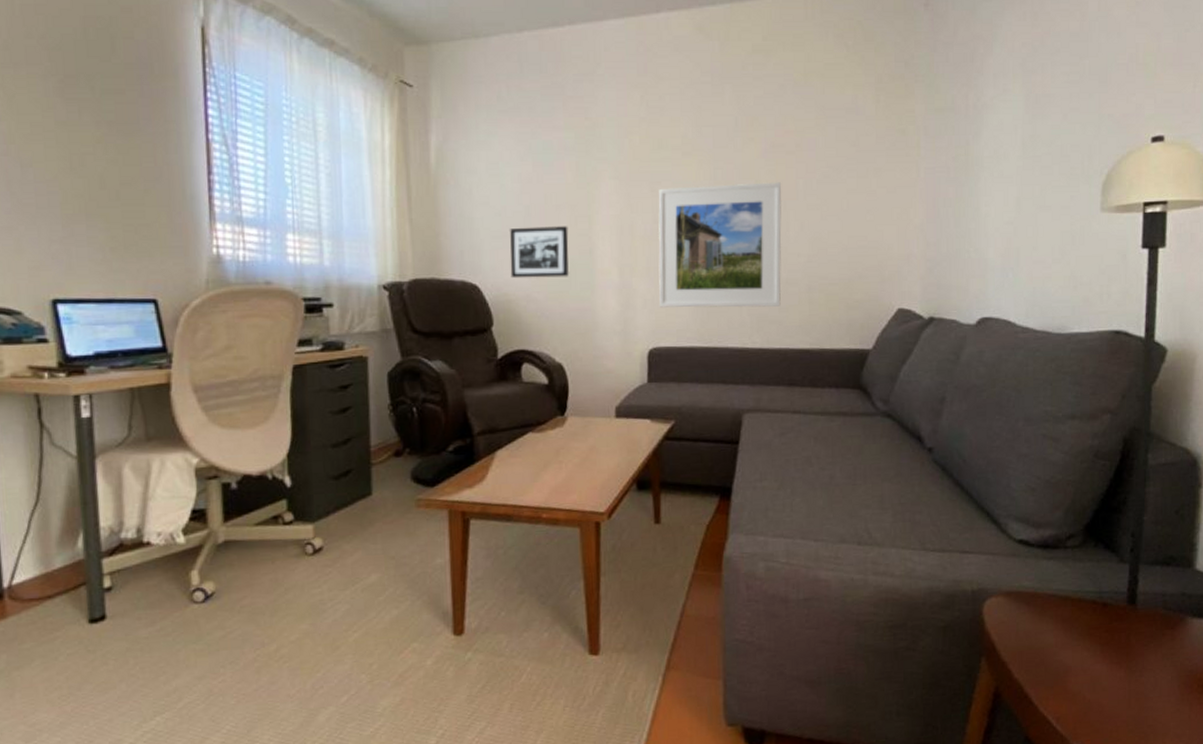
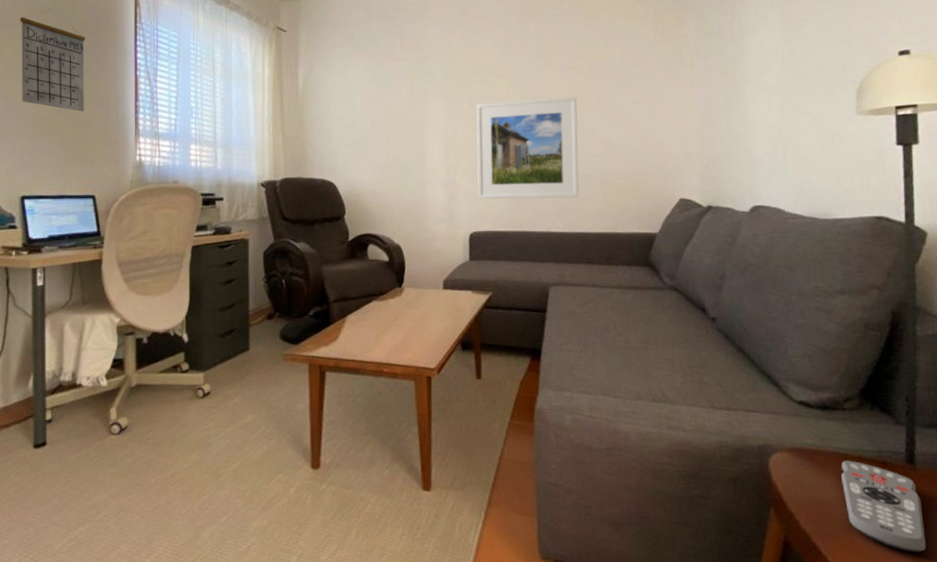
calendar: none [36,42,136,187] -> present [20,8,85,112]
picture frame: present [510,226,569,279] -> none [359,135,405,177]
remote control: none [1059,603,1141,699] -> present [841,460,926,553]

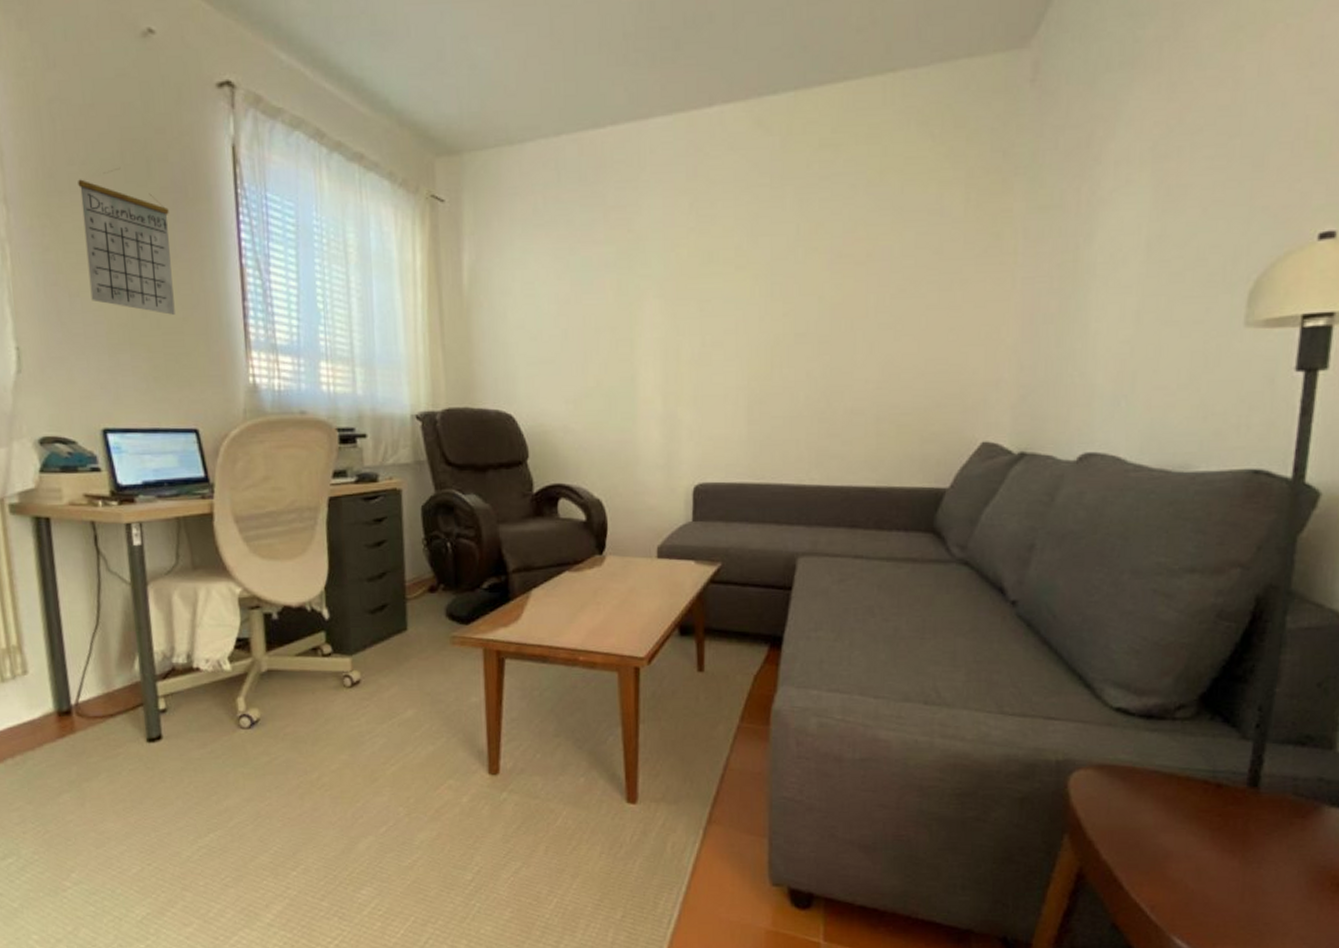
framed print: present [476,97,579,199] -> none [707,298,848,440]
remote control: present [841,460,926,553] -> none [1160,781,1261,892]

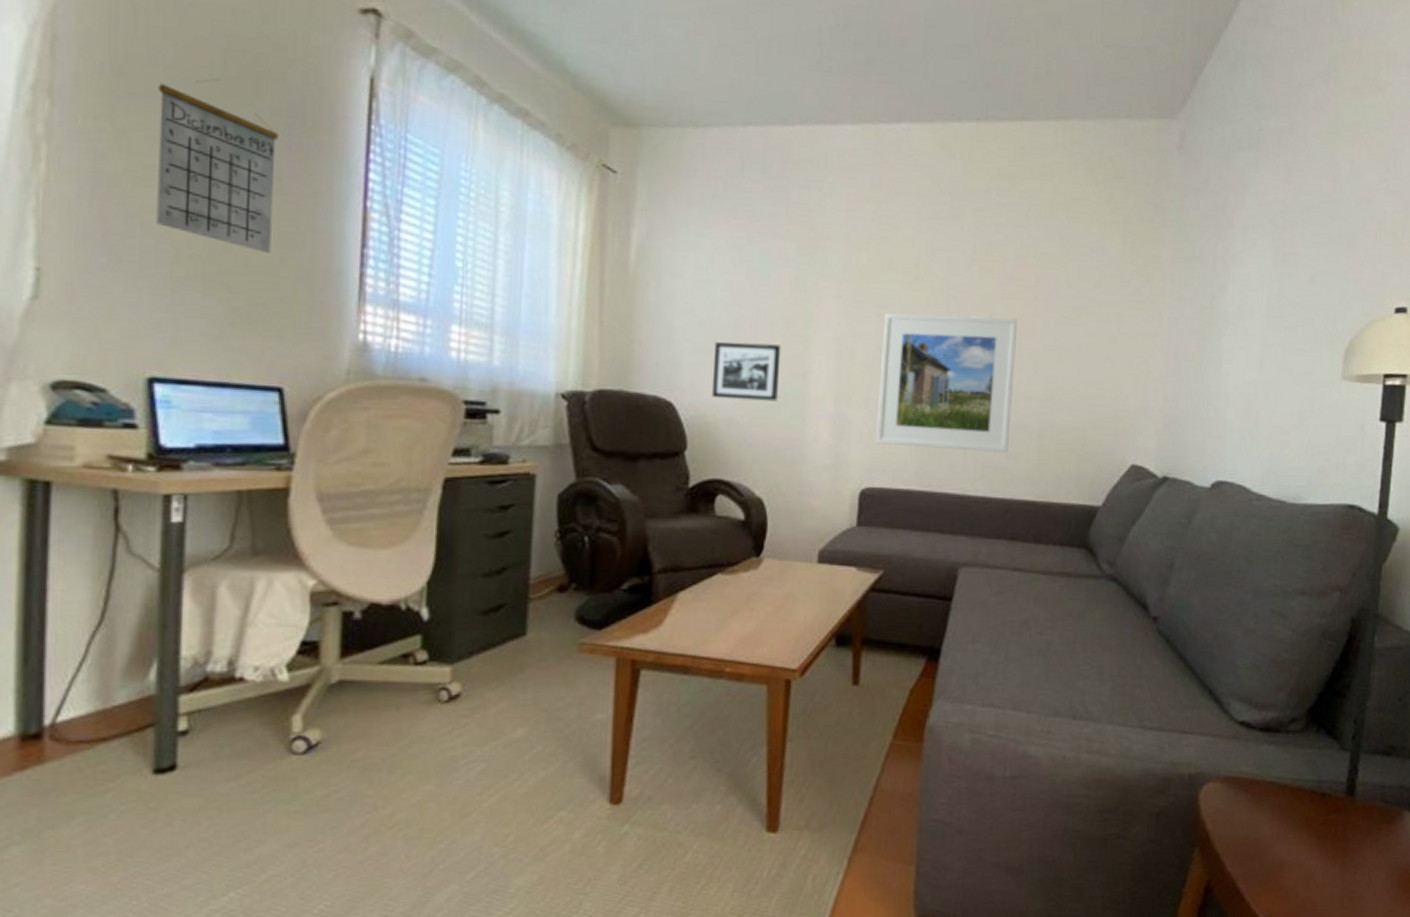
picture frame: none [546,351,609,408] -> present [711,342,781,402]
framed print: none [707,298,848,440] -> present [876,313,1017,453]

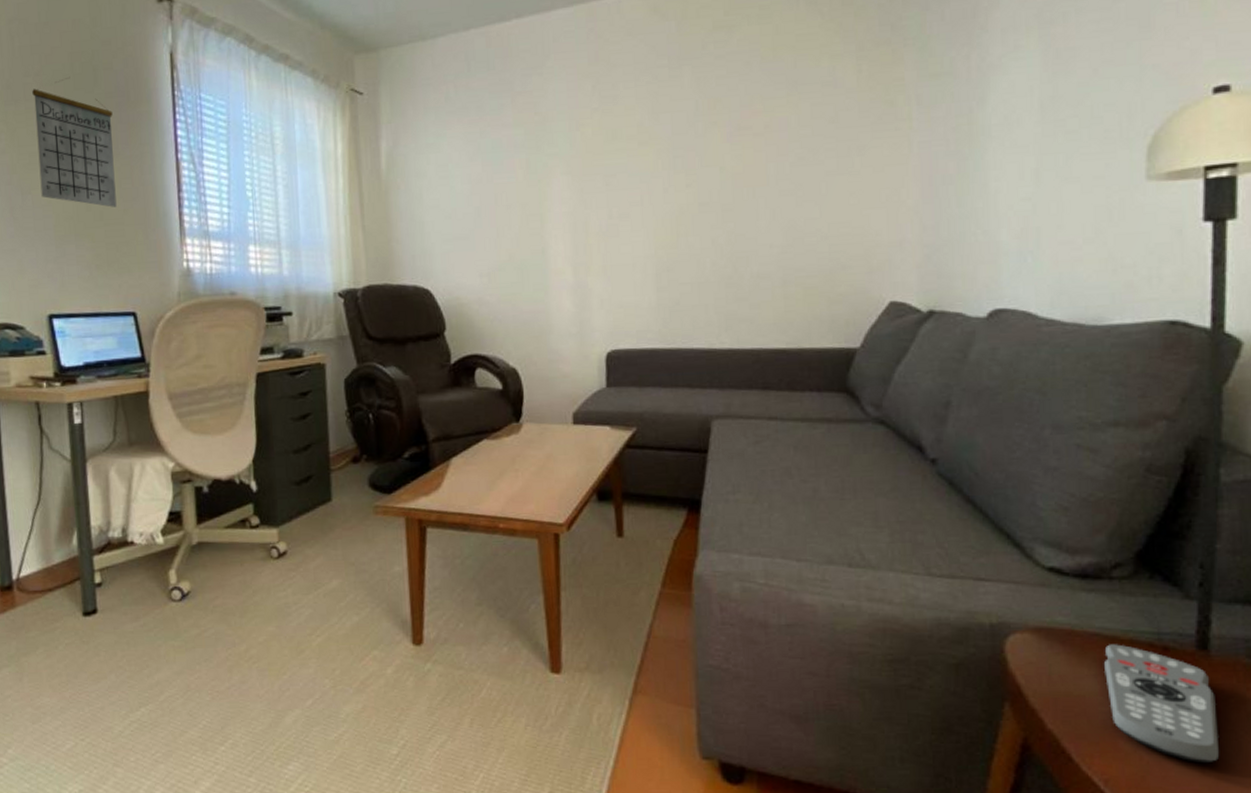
picture frame: present [711,342,781,402] -> none [461,226,521,282]
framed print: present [876,313,1017,453] -> none [613,168,752,307]
remote control: none [1276,791,1356,897] -> present [1104,644,1219,764]

